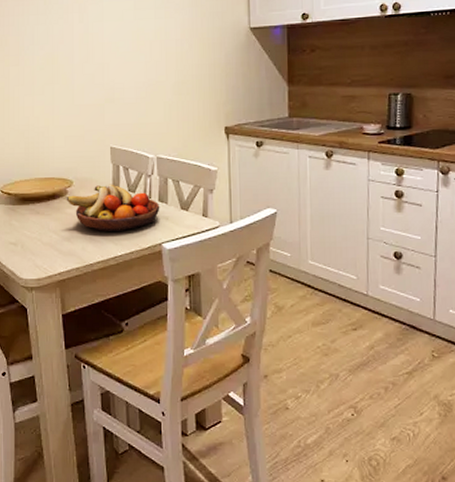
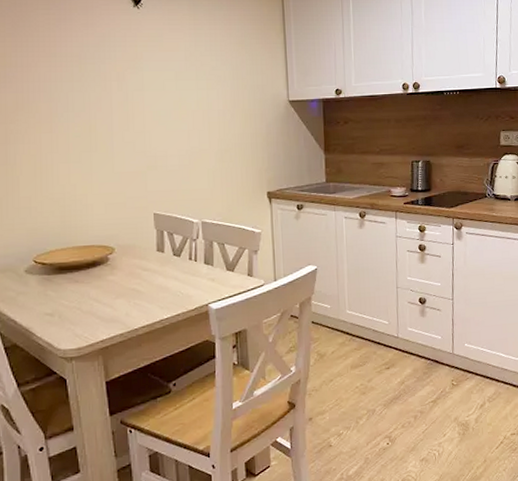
fruit bowl: present [66,184,160,231] -> none [107,249,206,296]

